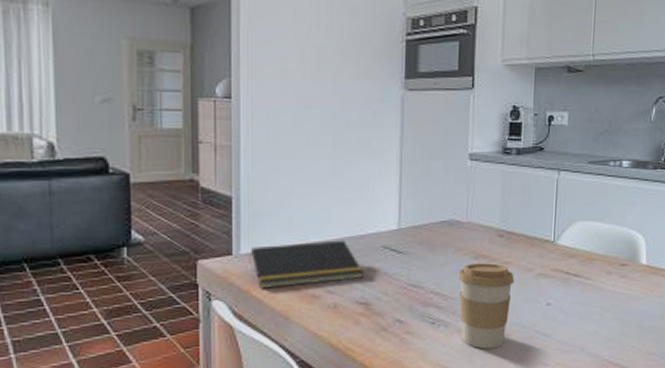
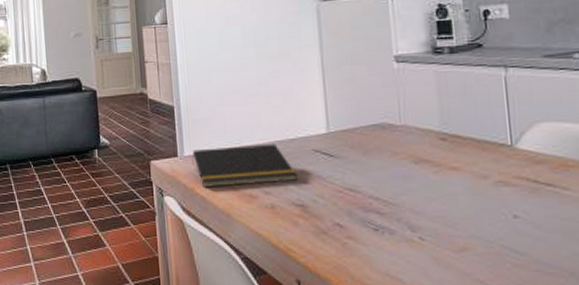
coffee cup: present [458,263,515,349] -> none [398,168,468,263]

